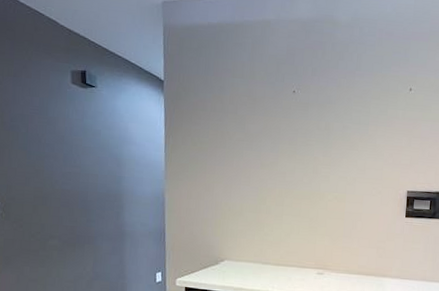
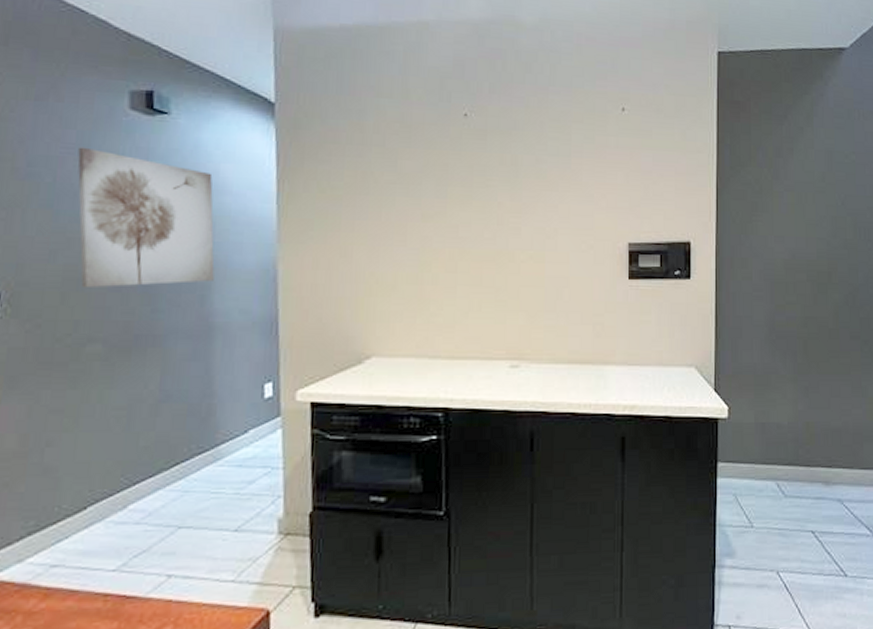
wall art: none [40,109,125,204] -> present [77,147,215,289]

